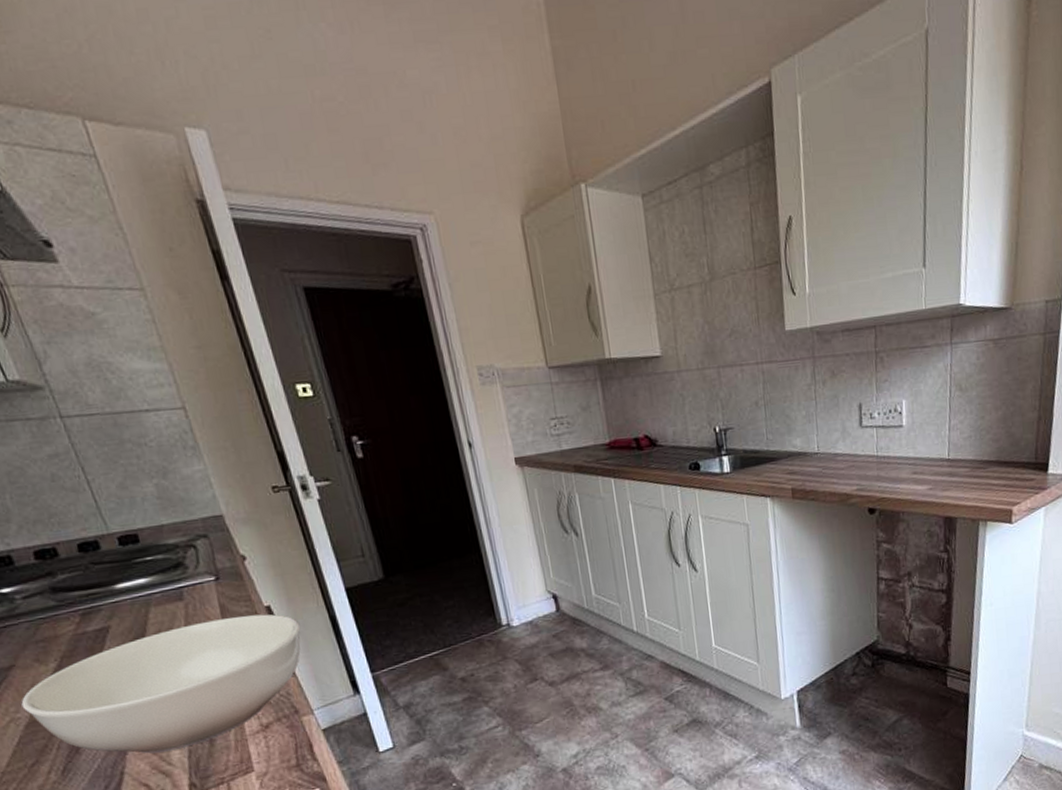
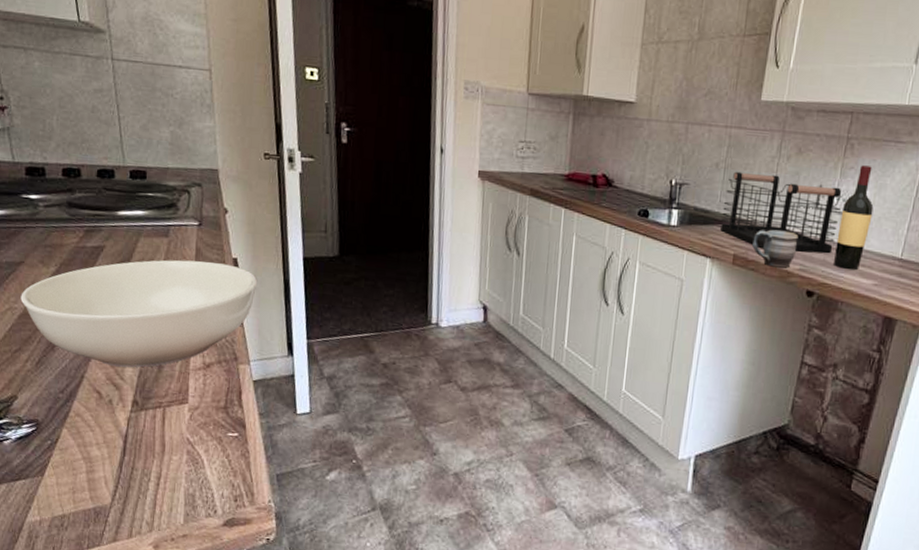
dish rack: none [771,402,884,478] -> present [720,171,842,254]
mug: none [807,454,850,493] -> present [752,229,799,268]
wine bottle: none [884,375,915,481] -> present [834,165,874,271]

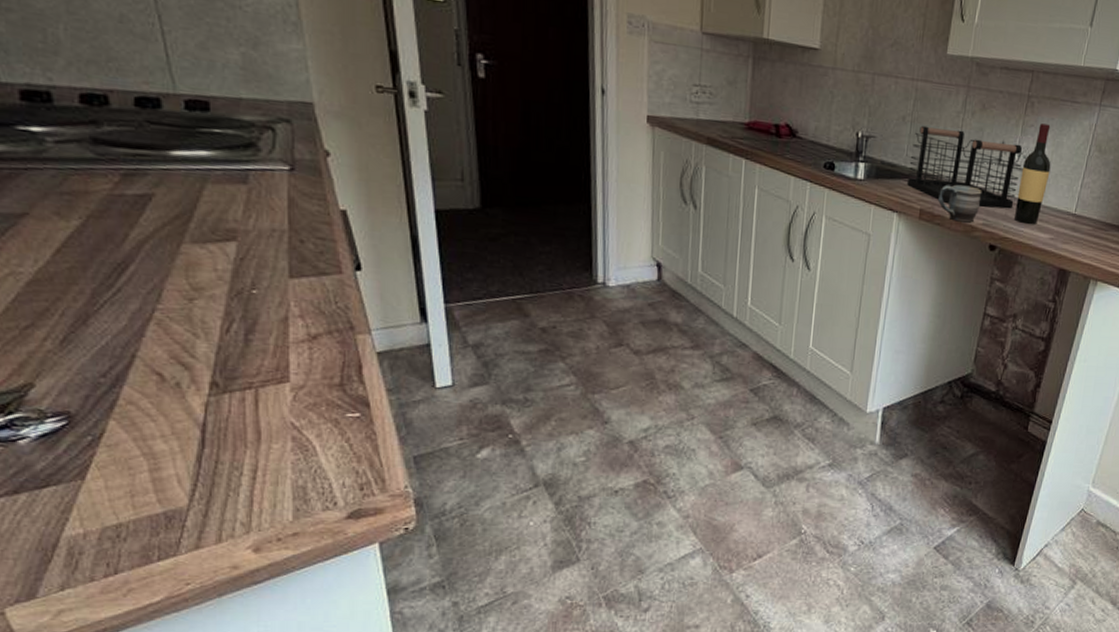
bowl: present [20,259,258,368] -> none [27,211,376,343]

